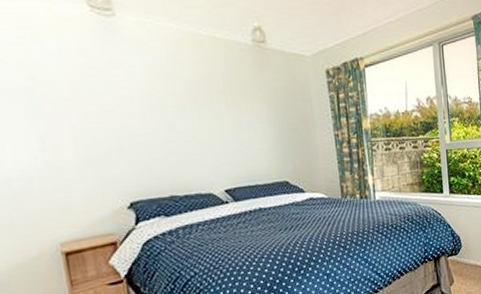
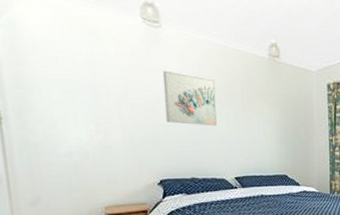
wall art: none [121,67,196,132] -> present [162,70,217,126]

